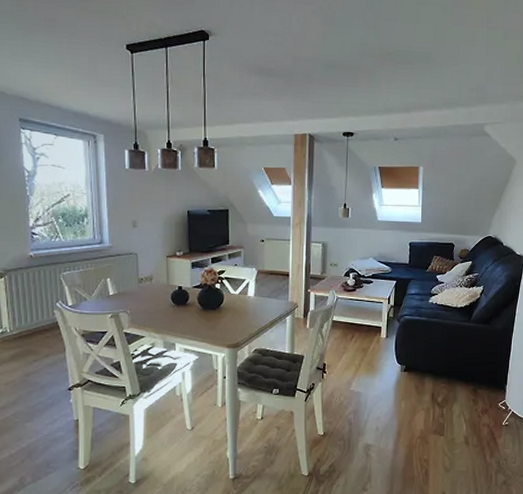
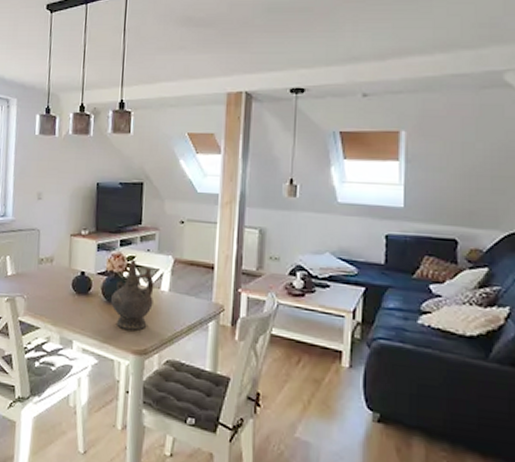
ceremonial vessel: none [207,273,242,329] -> present [111,259,154,331]

